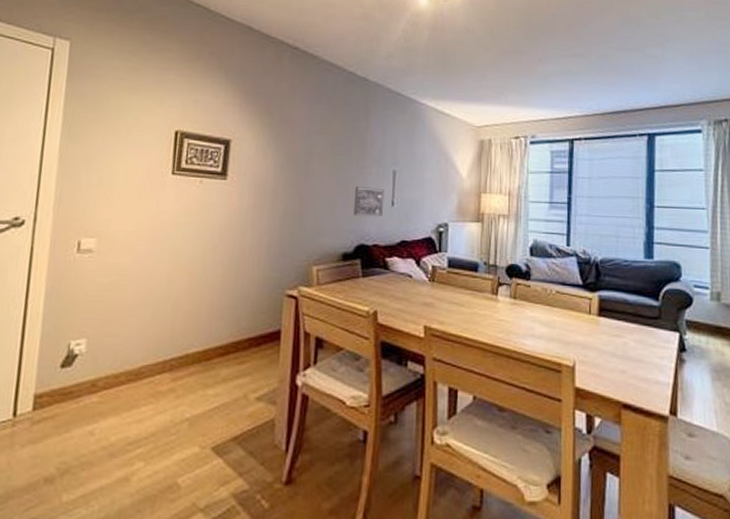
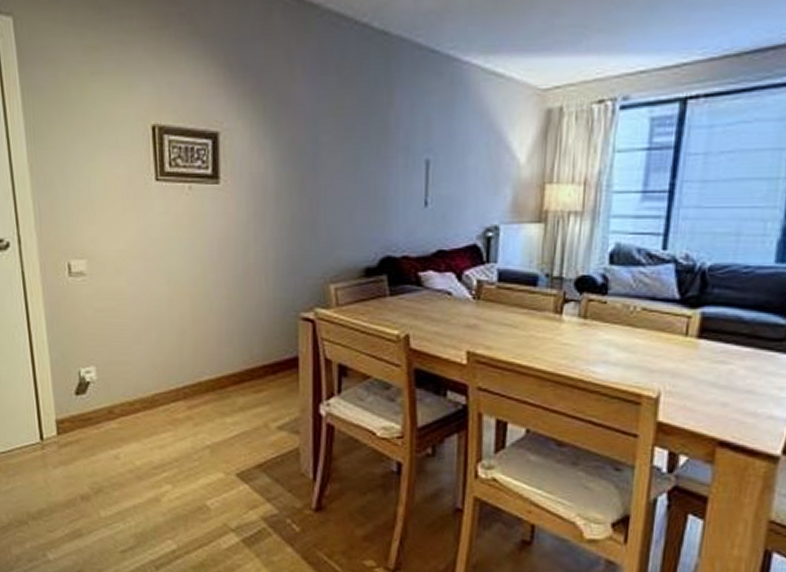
wall art: present [354,187,384,217] -> none [377,184,415,222]

